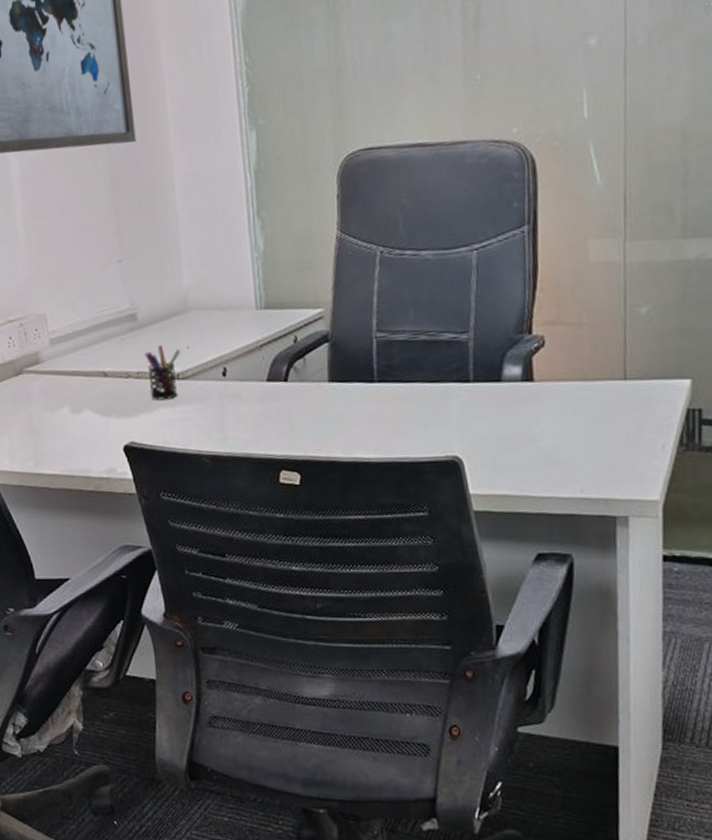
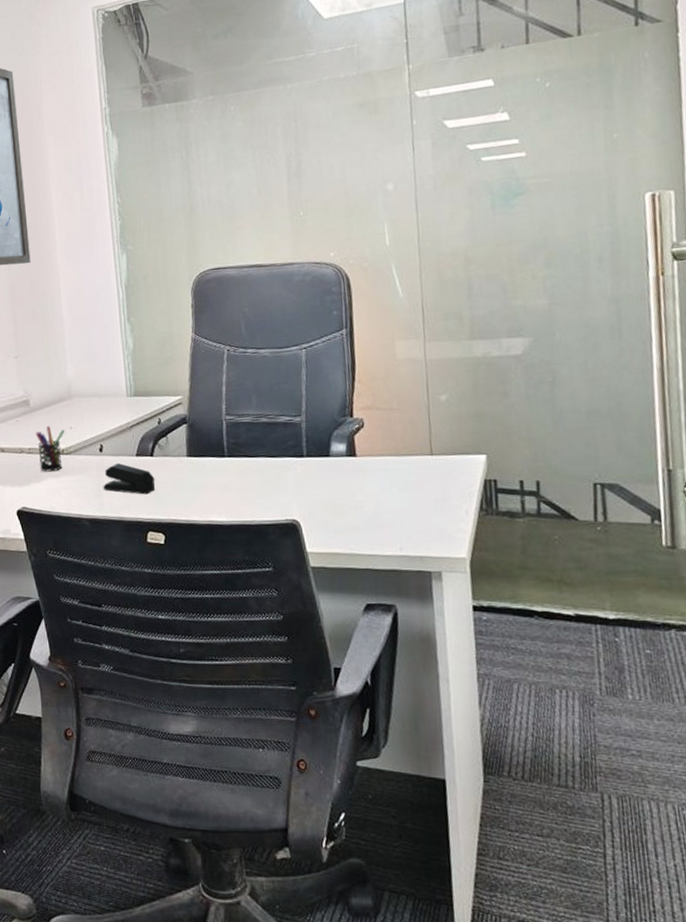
stapler: none [227,390,290,427] -> present [103,463,155,495]

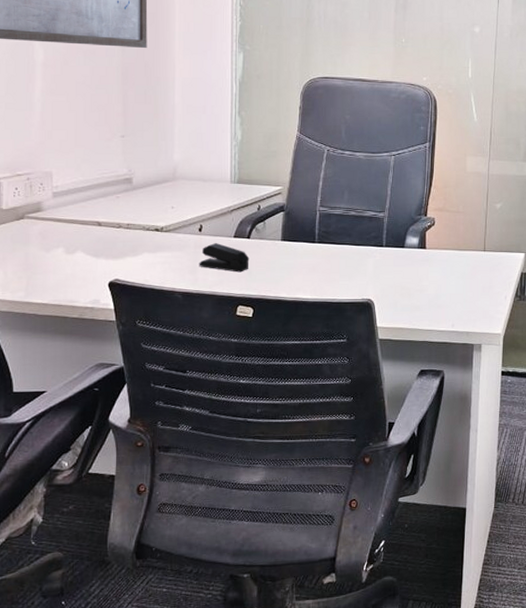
pen holder: present [35,426,65,472] -> none [135,204,166,247]

